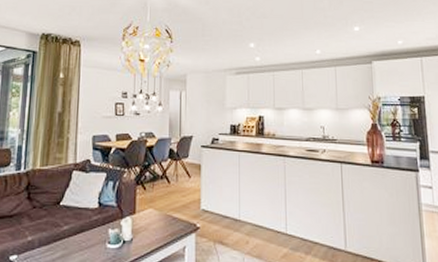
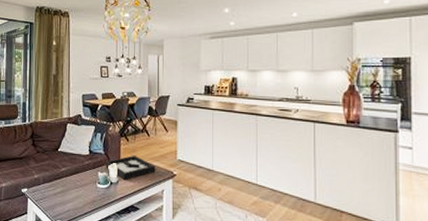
decorative tray: none [117,207,177,238] -> present [105,155,156,180]

